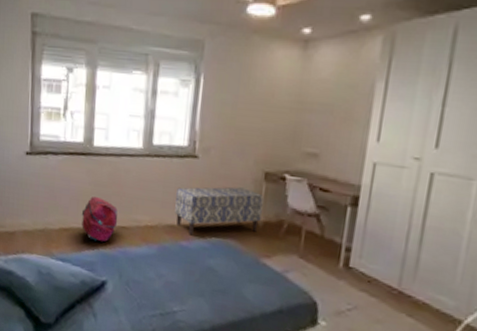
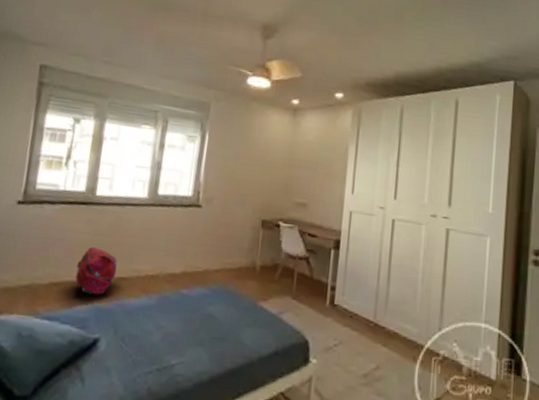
bench: present [175,187,264,236] -> none [177,234,261,283]

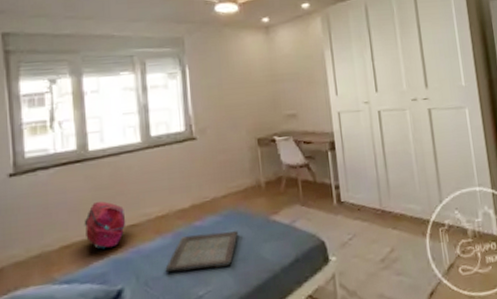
serving tray: none [143,301,224,342] -> present [165,230,239,273]

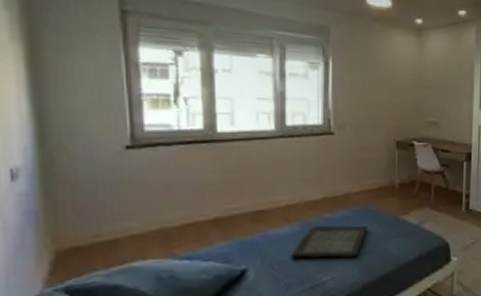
backpack: present [84,201,126,249] -> none [208,185,254,231]

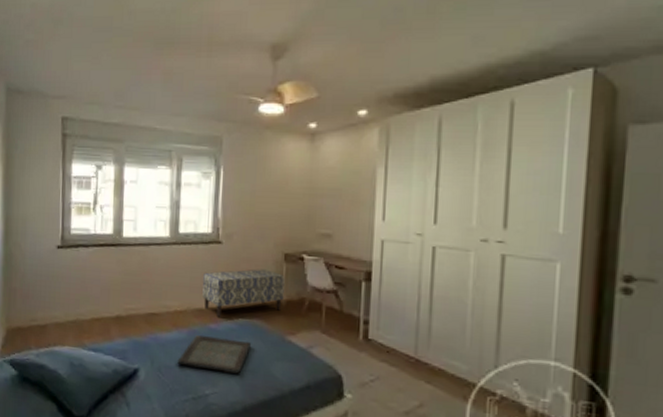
bench: none [316,157,397,207] -> present [202,269,285,318]

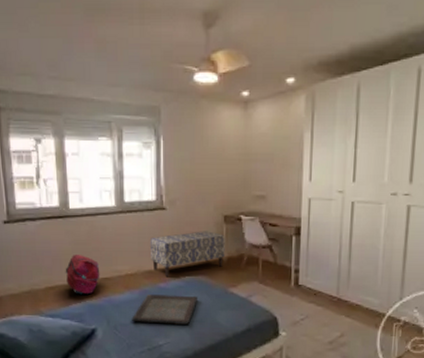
backpack: none [112,286,148,329] -> present [65,255,100,295]

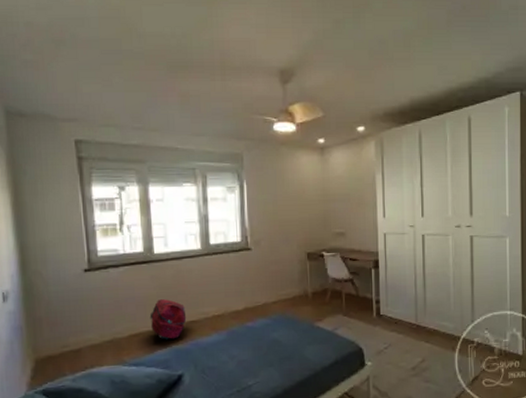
serving tray: present [132,295,199,325] -> none [220,332,286,364]
bench: present [151,231,225,278] -> none [237,268,310,316]

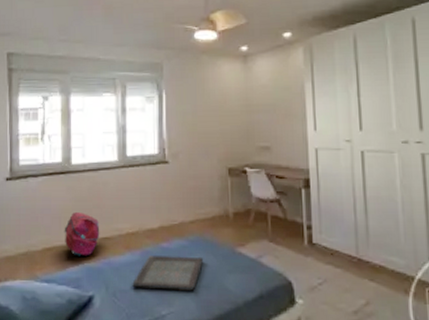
serving tray: none [220,332,286,364] -> present [132,256,204,291]

